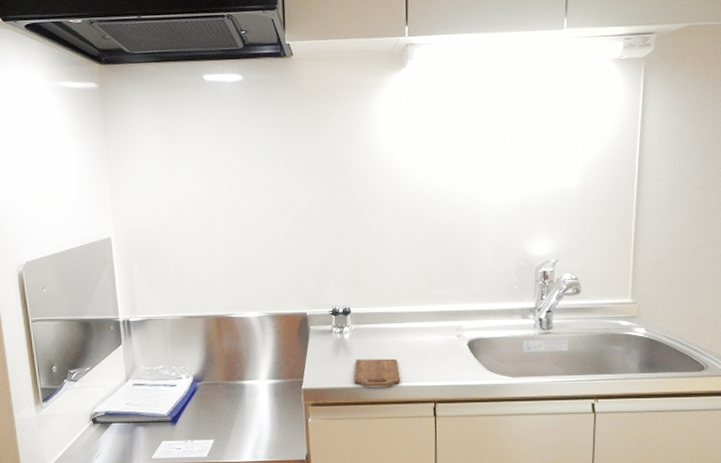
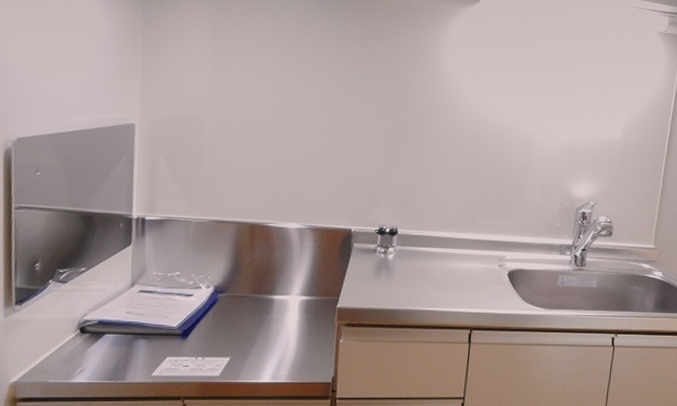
cutting board: present [354,358,400,387] -> none [393,281,440,311]

